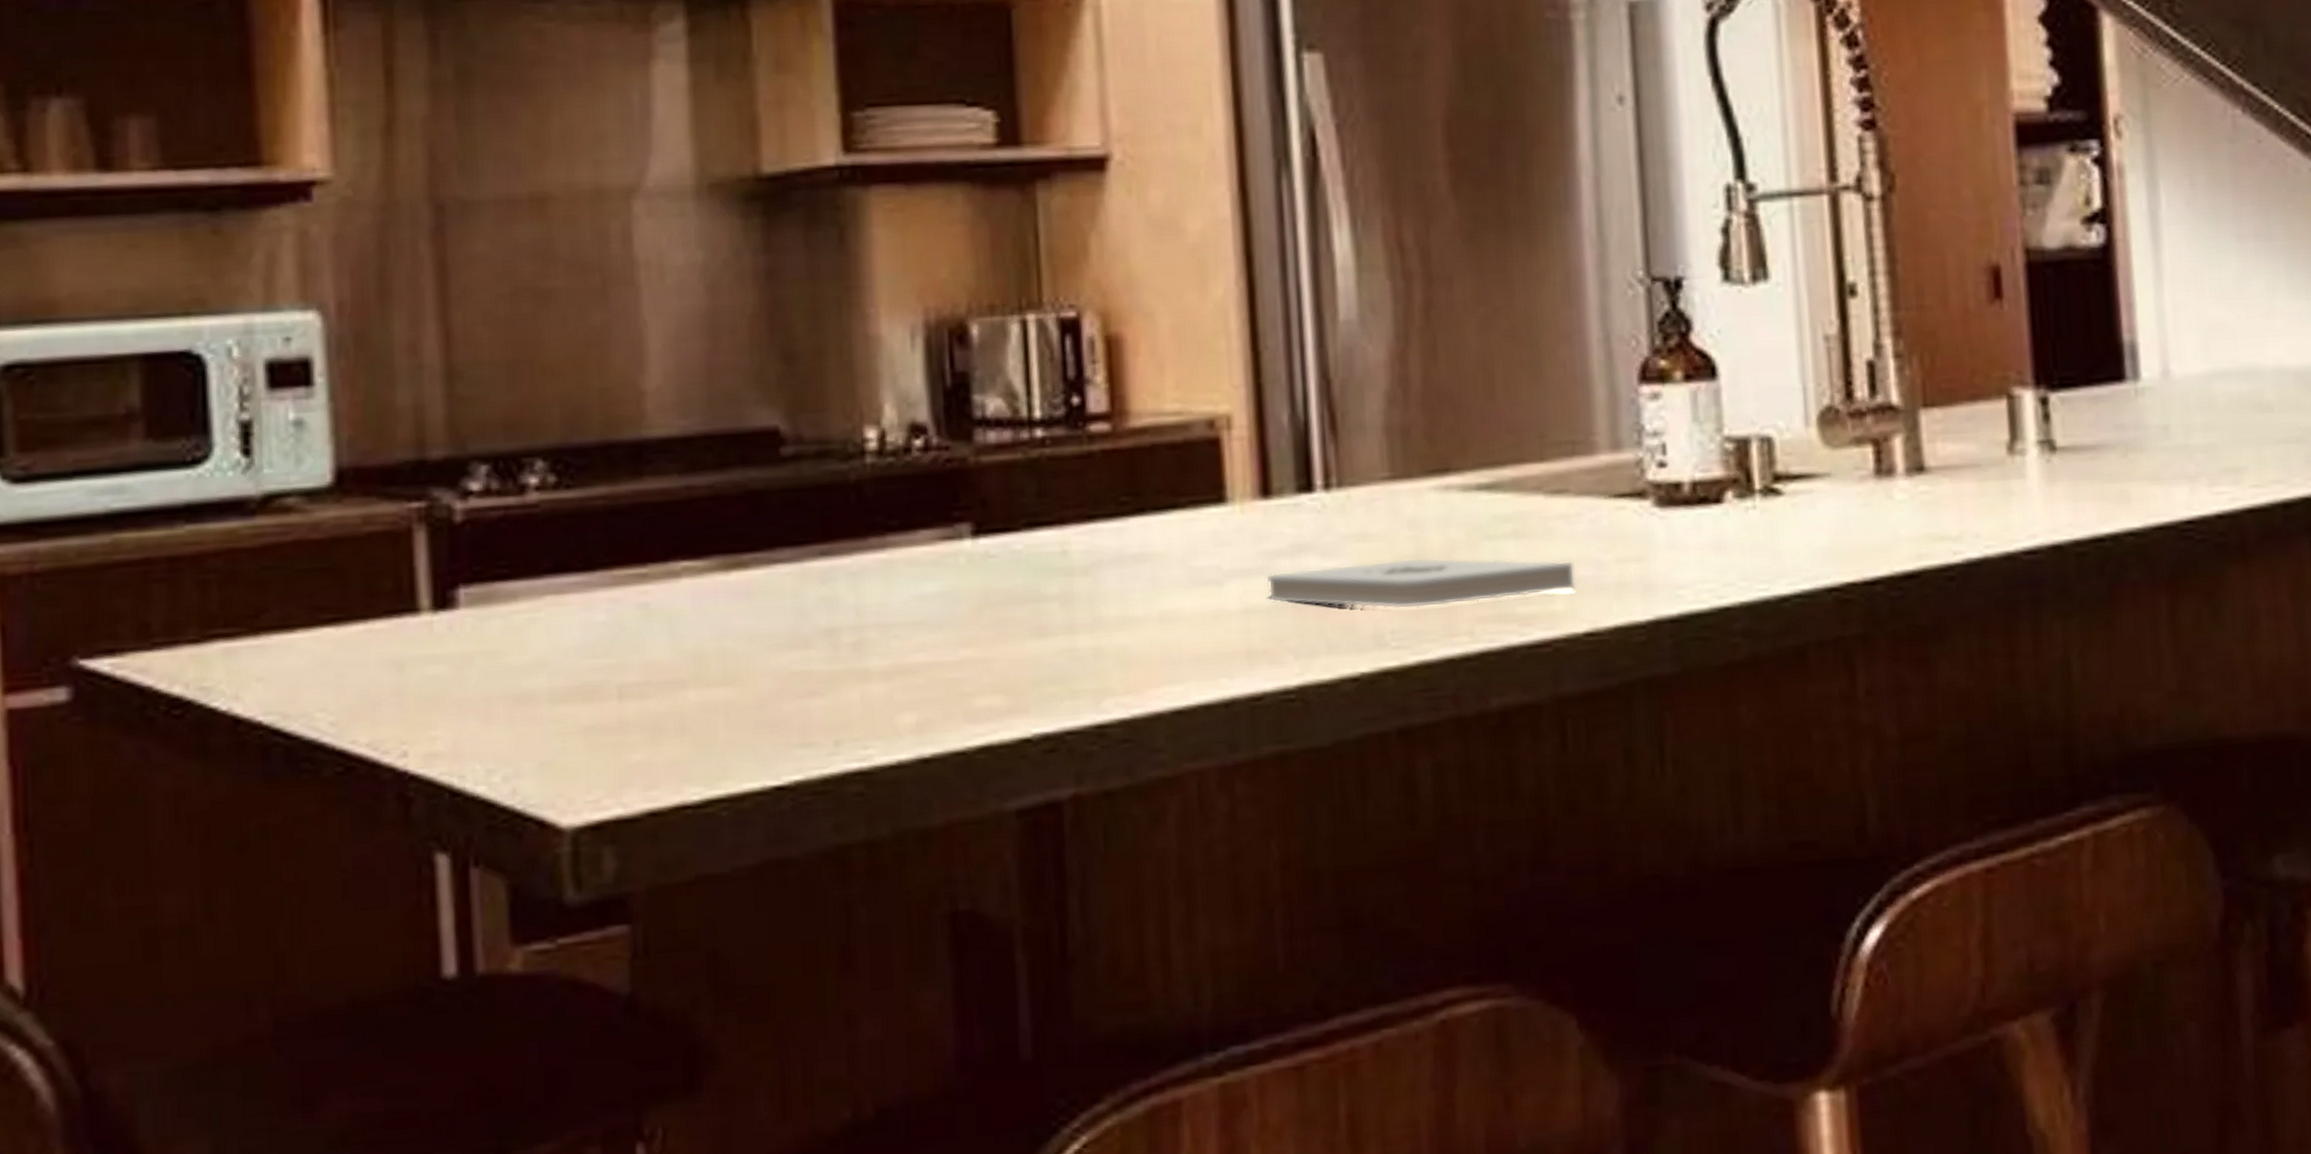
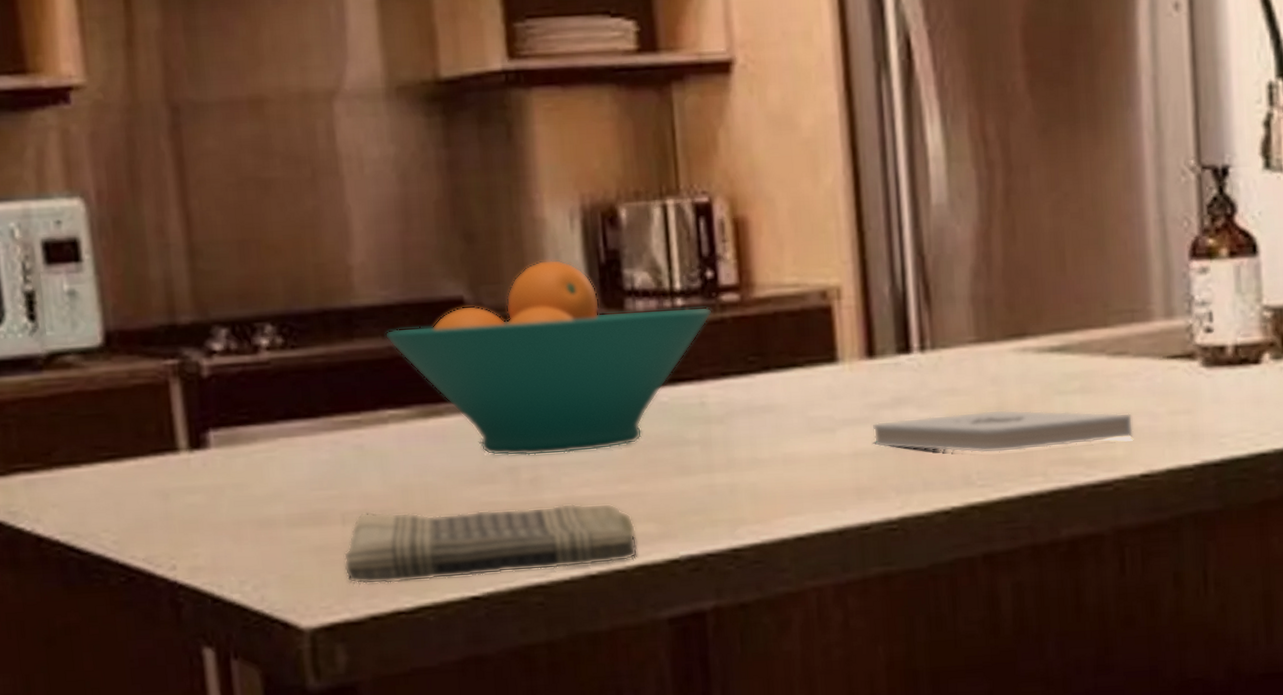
dish towel: none [618,671,981,773] -> present [343,503,638,585]
fruit bowl: none [683,383,1078,616] -> present [386,259,712,456]

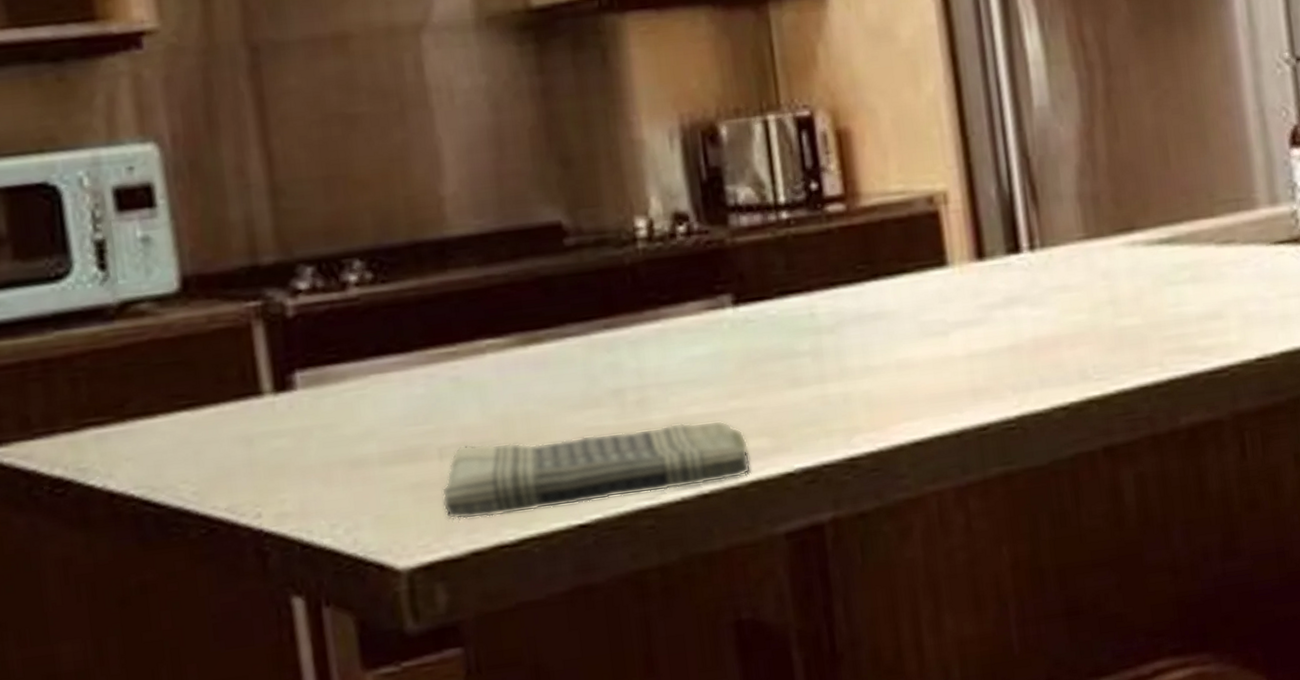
fruit bowl: present [386,259,712,456] -> none [481,179,818,380]
notepad: present [873,409,1134,454] -> none [986,299,1246,348]

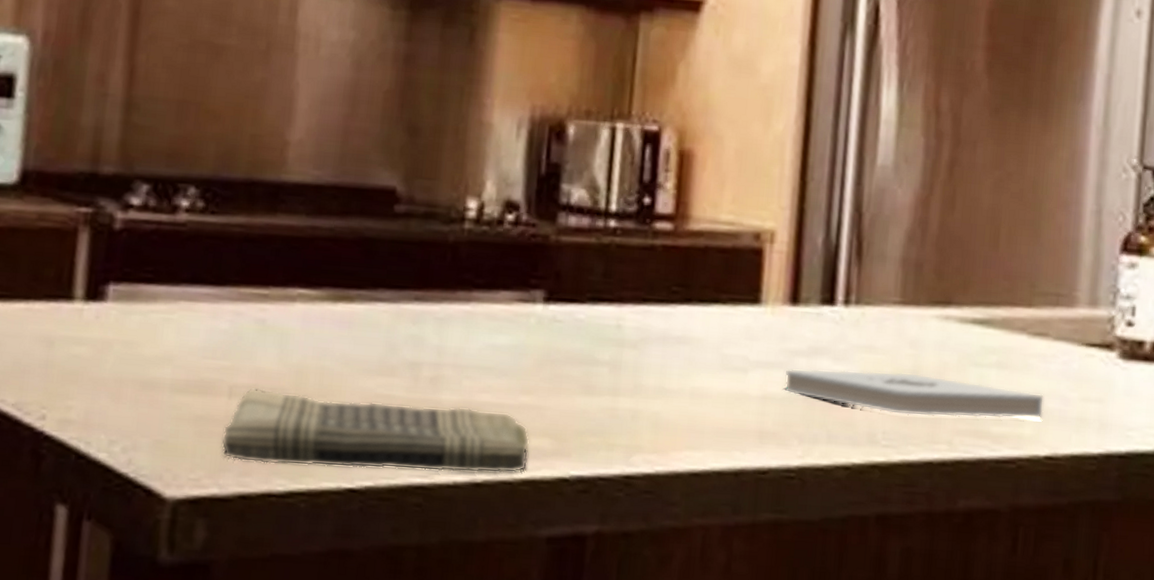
notepad: none [986,299,1246,348] -> present [783,368,1045,419]

